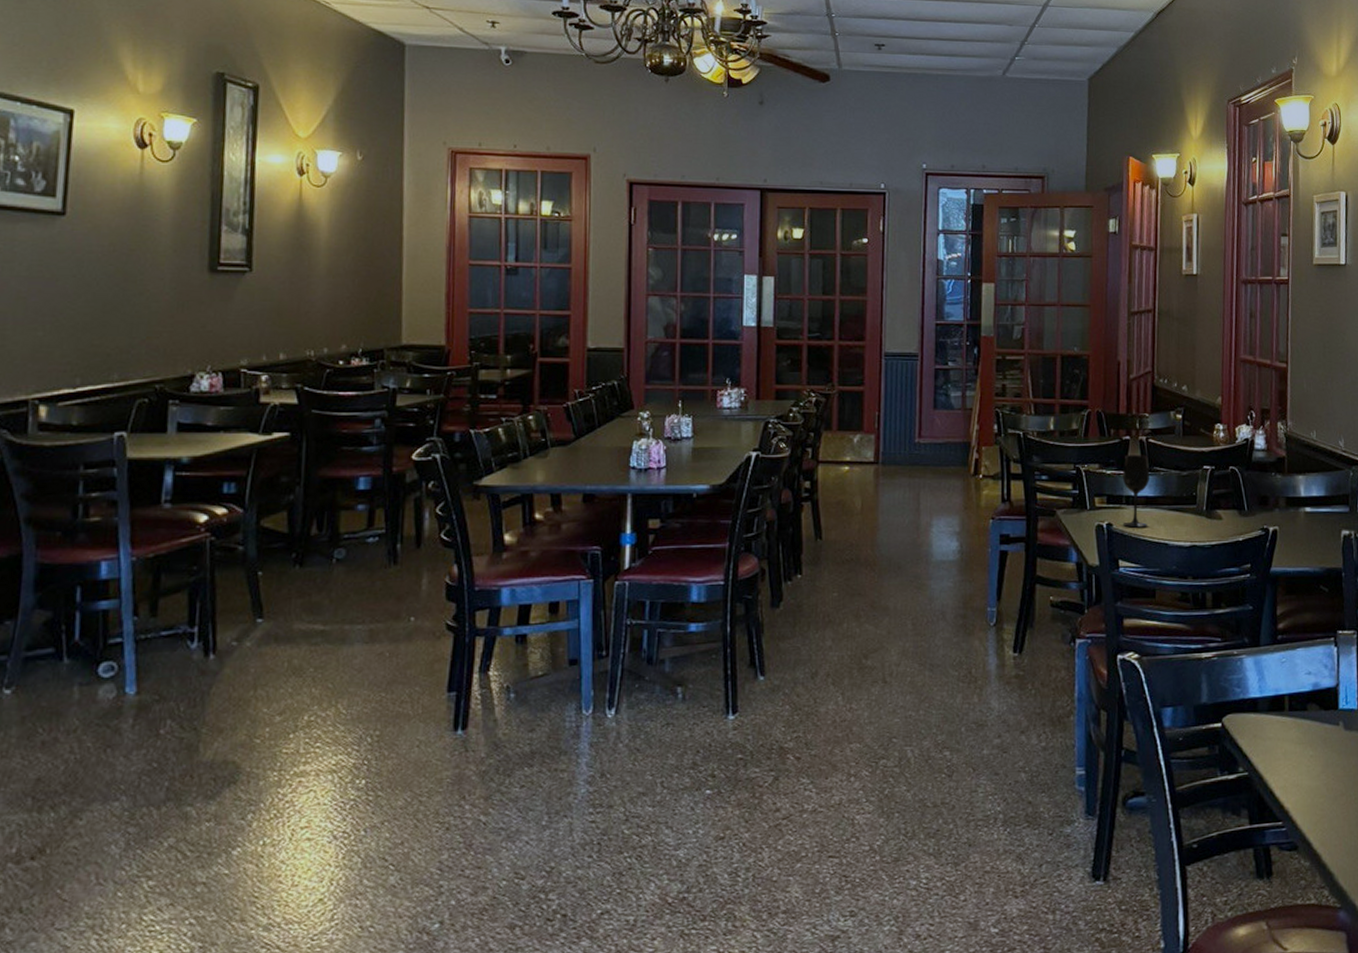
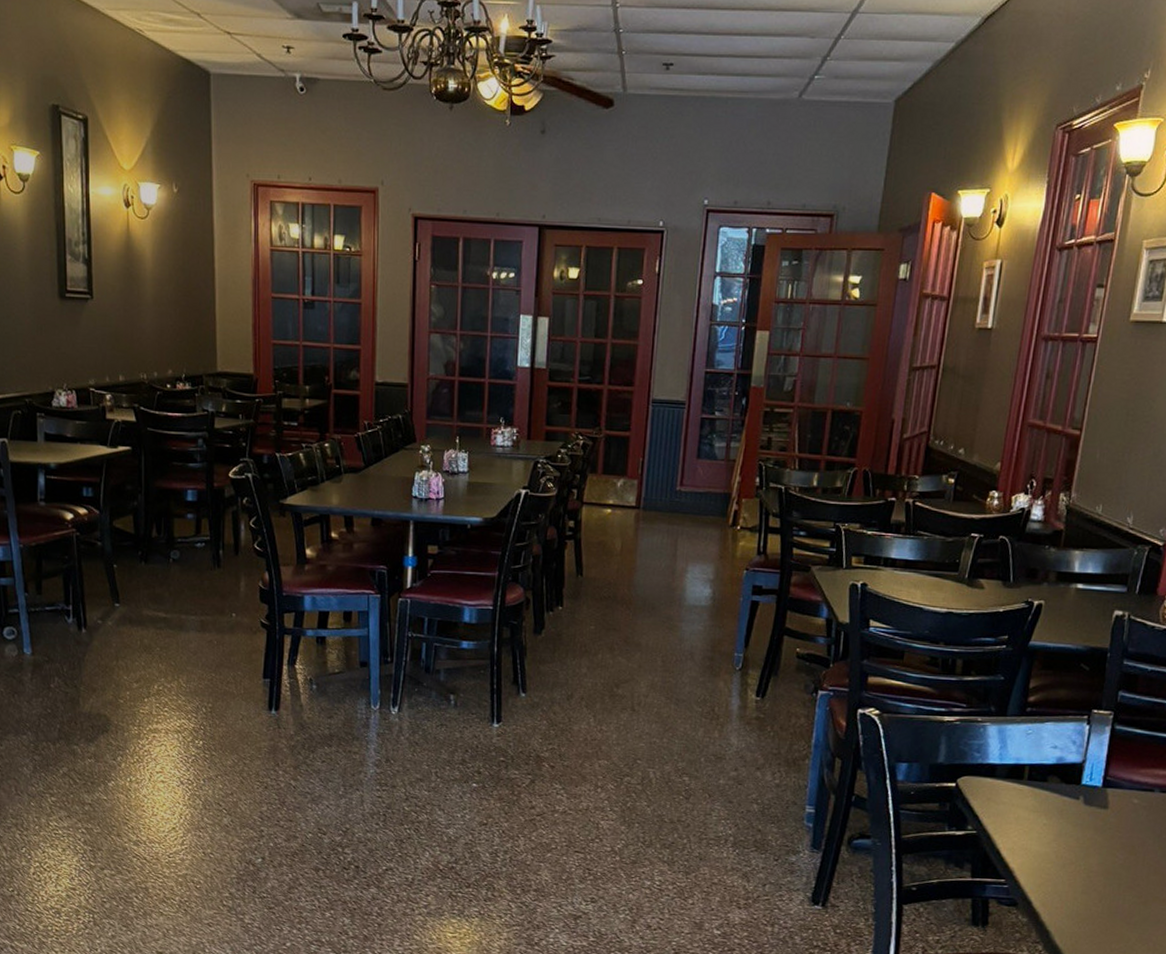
wine glass: present [1122,455,1150,528] -> none [877,517,913,590]

